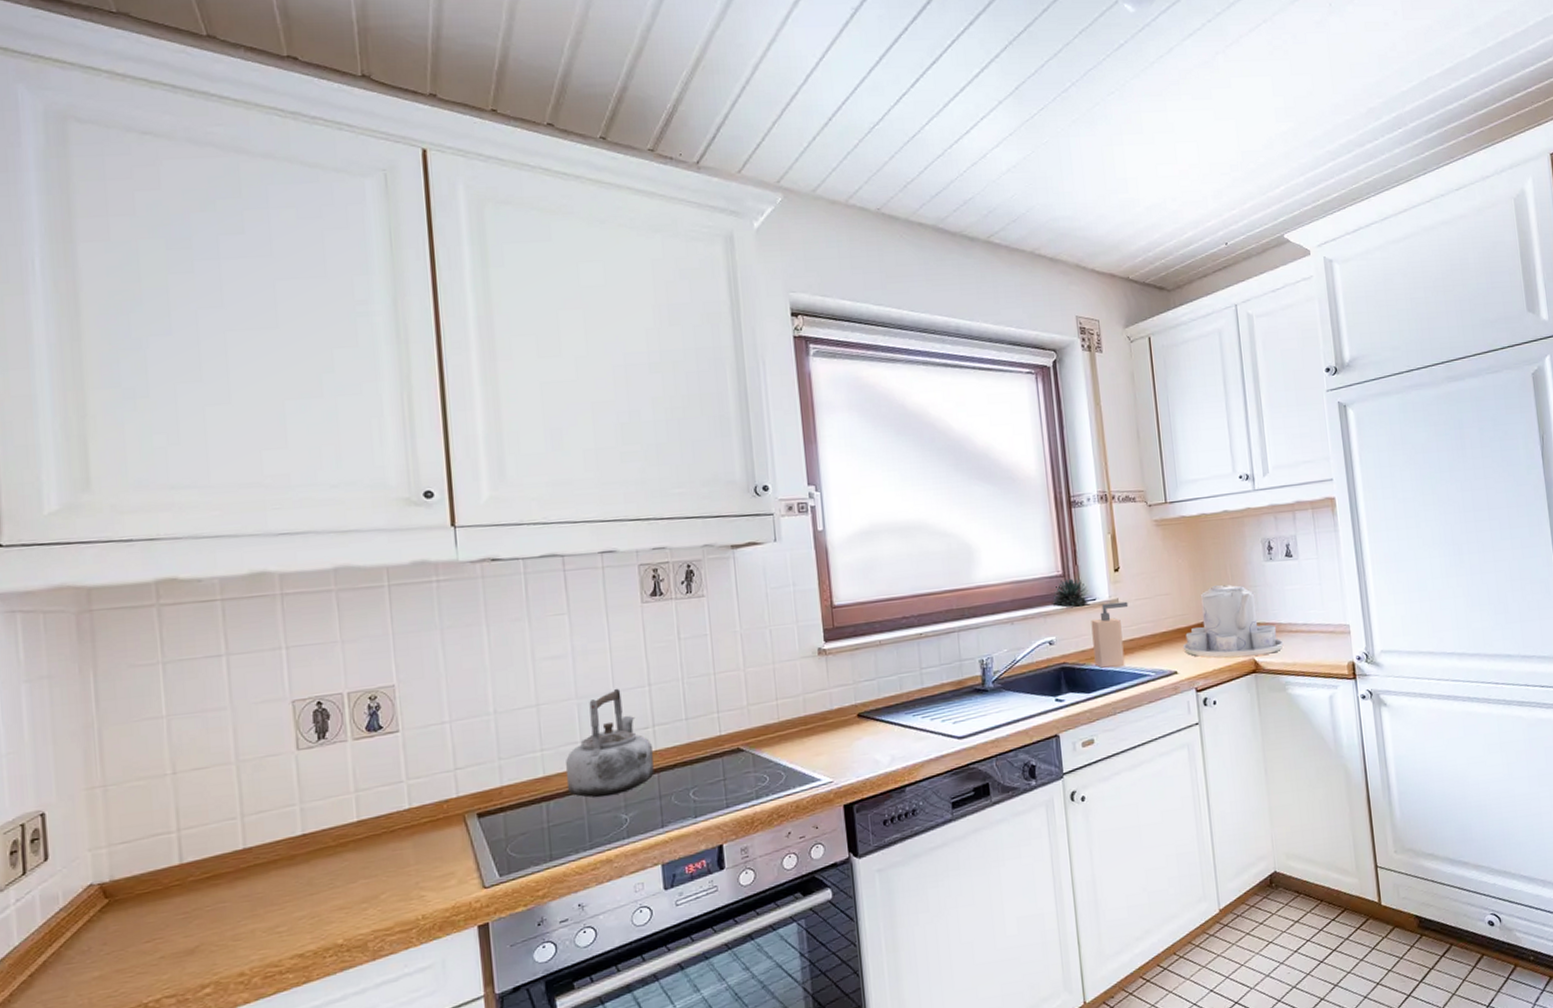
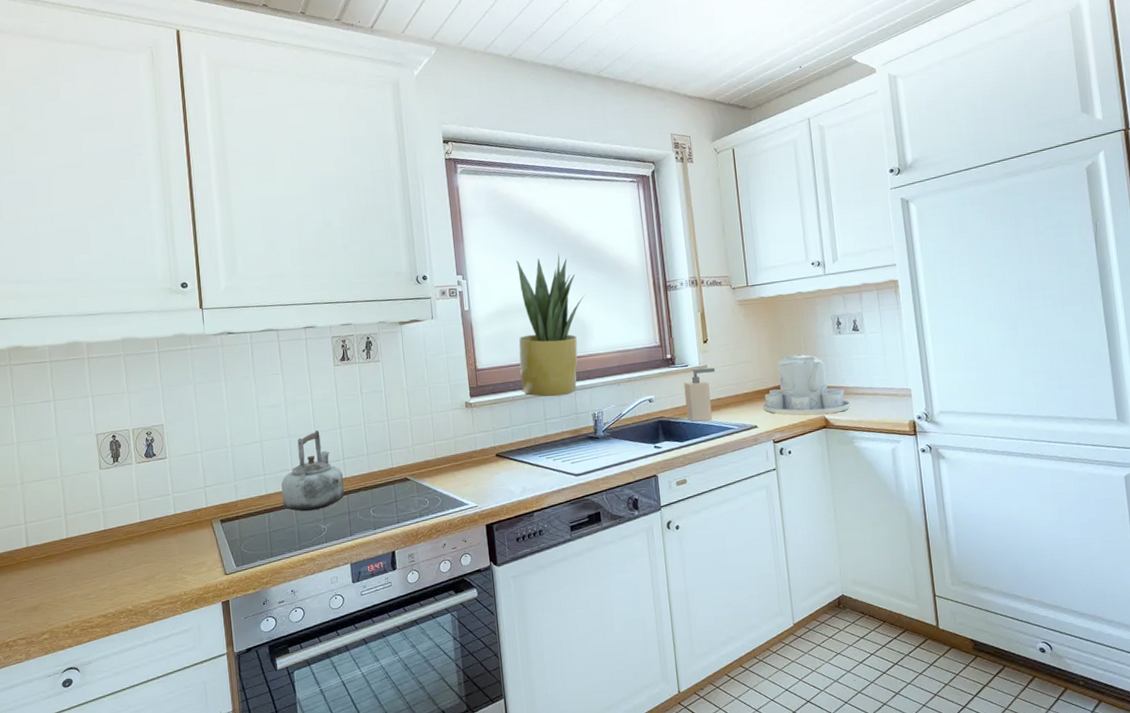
planter: none [884,459,972,640] -> present [516,253,586,397]
succulent plant: present [1052,578,1089,608] -> none [651,348,682,372]

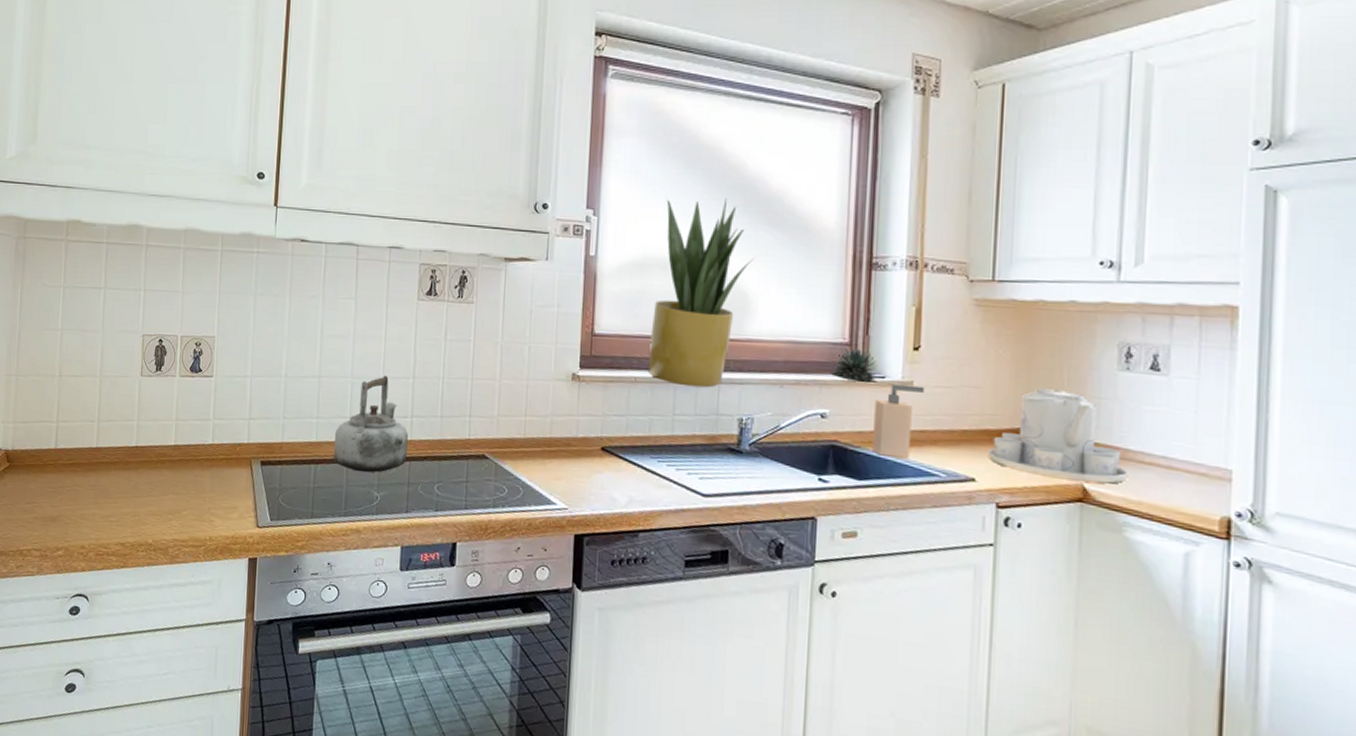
succulent plant: none [651,348,682,372] -> present [831,348,877,383]

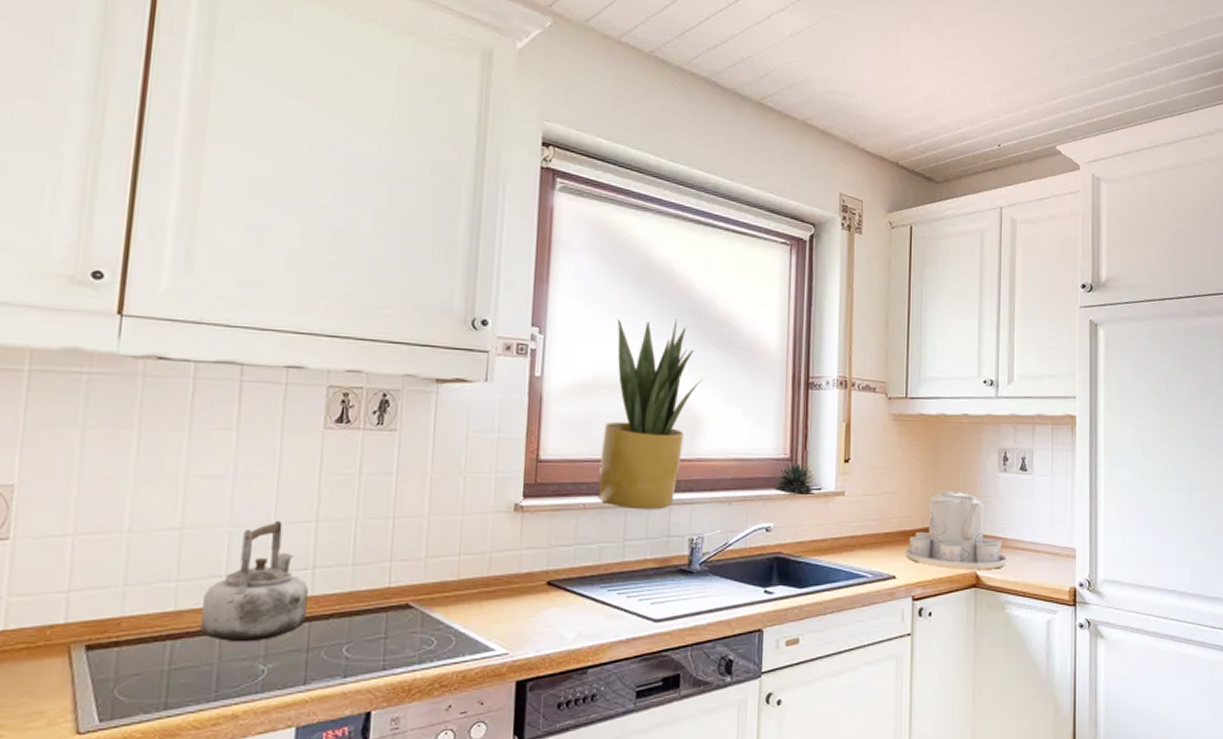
soap dispenser: present [872,384,925,460] -> none [811,495,854,564]

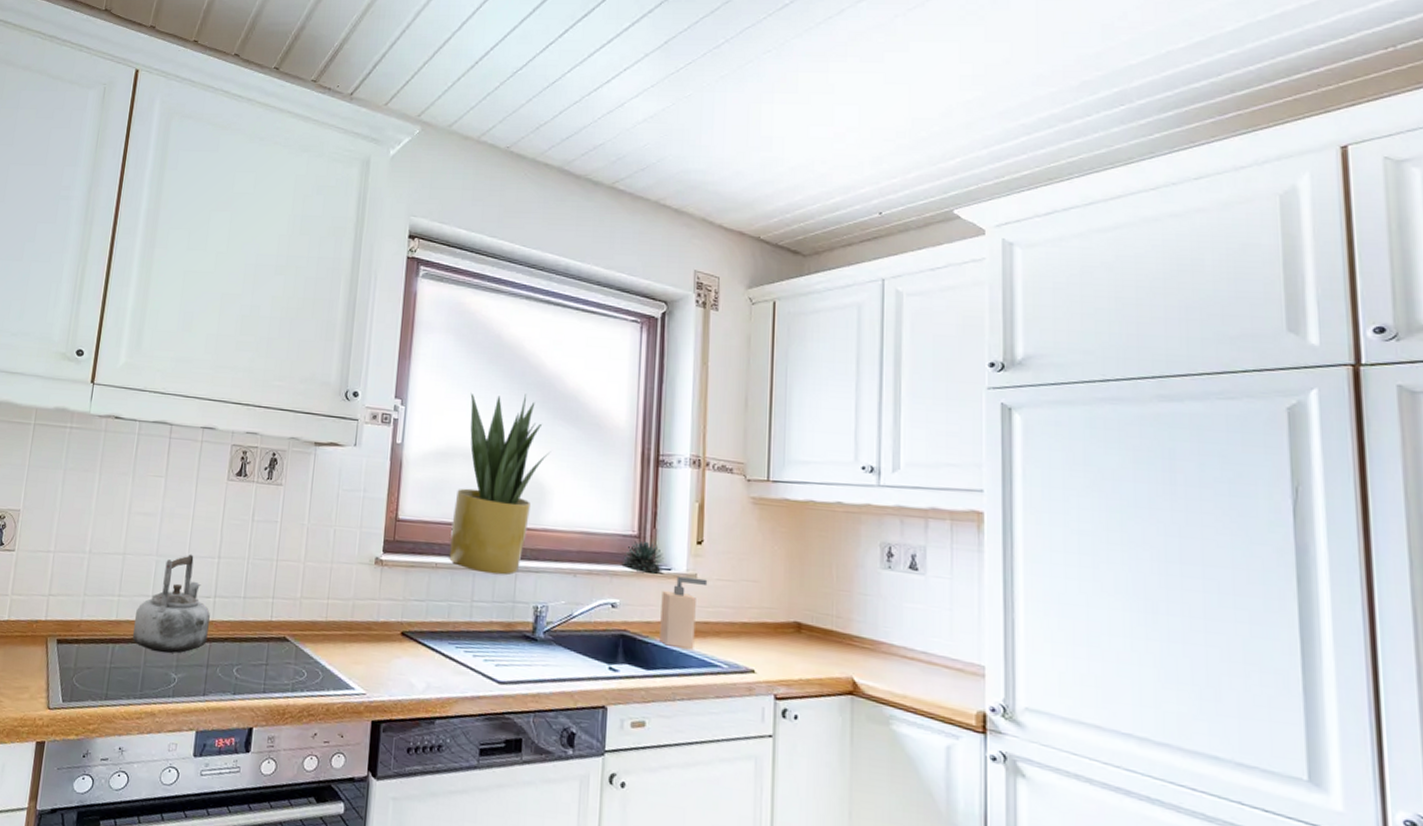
soap dispenser: none [811,495,854,564] -> present [659,576,708,650]
tea set: present [904,490,1008,569] -> none [765,583,893,678]

